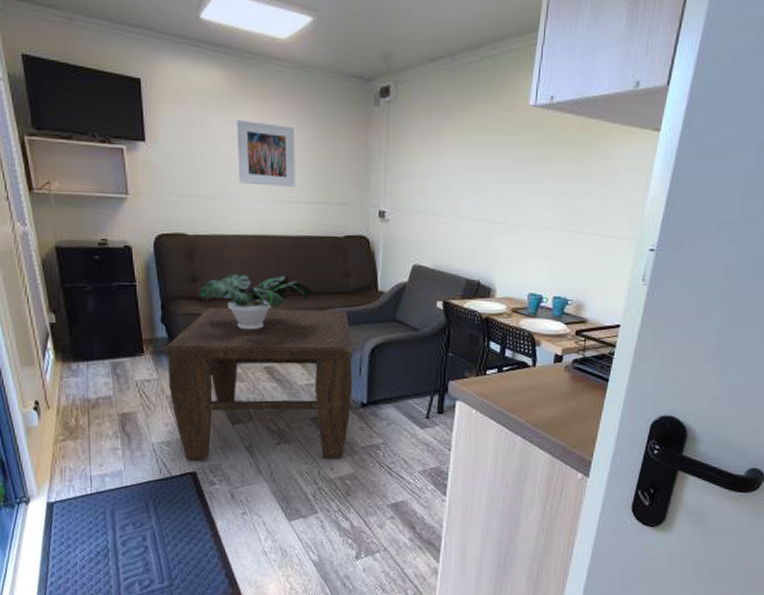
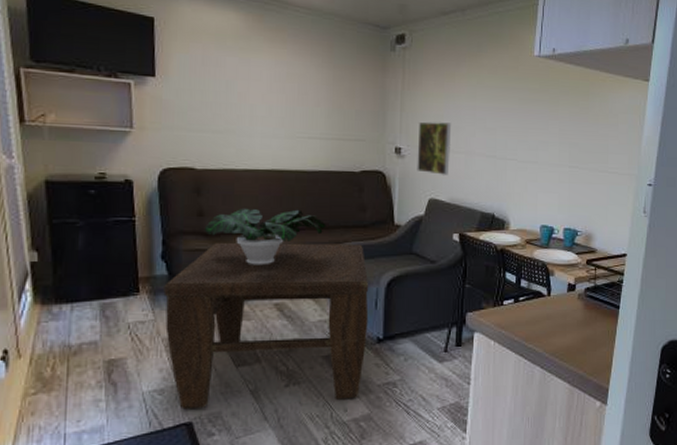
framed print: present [236,119,295,187] -> none [252,59,313,124]
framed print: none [401,182,438,241] -> present [417,121,452,176]

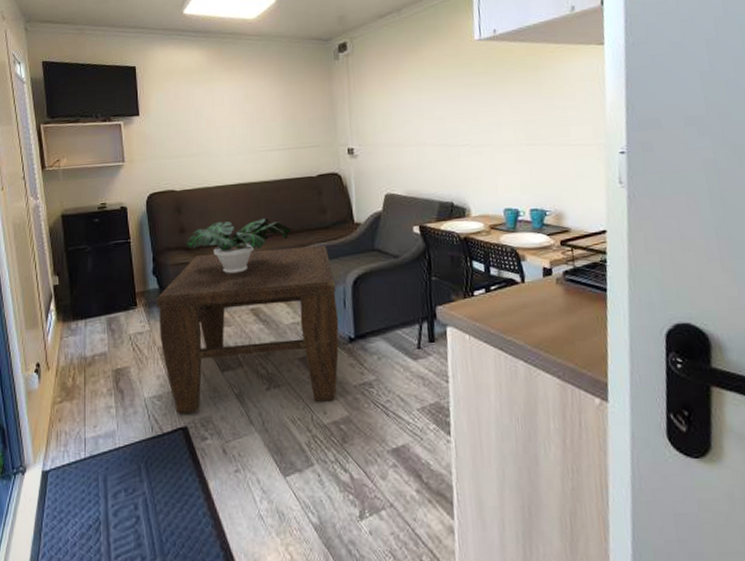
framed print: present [417,121,452,176] -> none [368,118,402,171]

